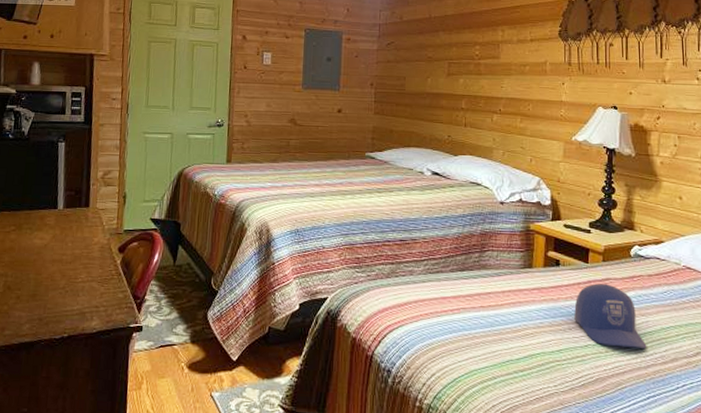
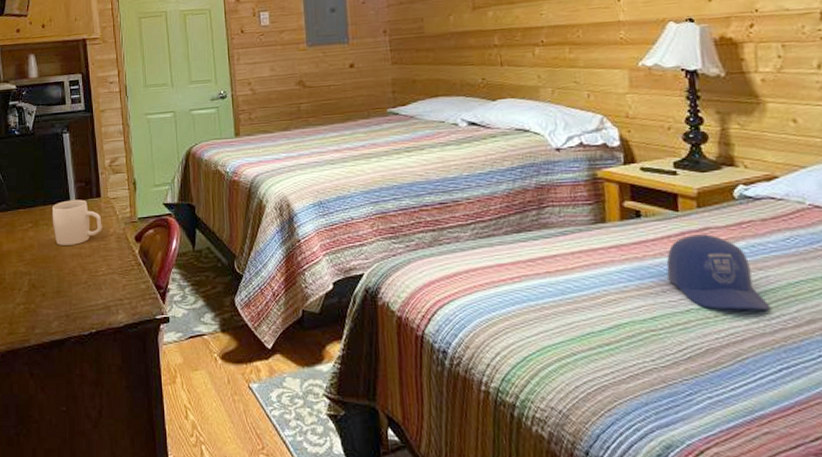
mug: none [36,207,88,251] -> present [52,199,102,245]

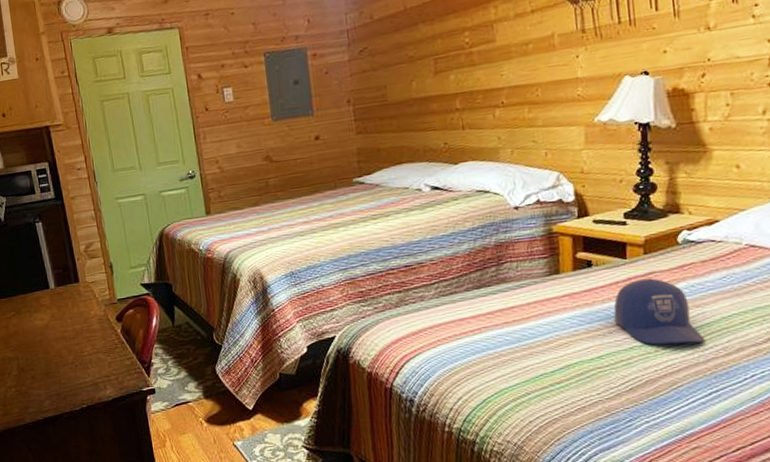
mug: present [52,199,102,245] -> none [32,285,84,330]

